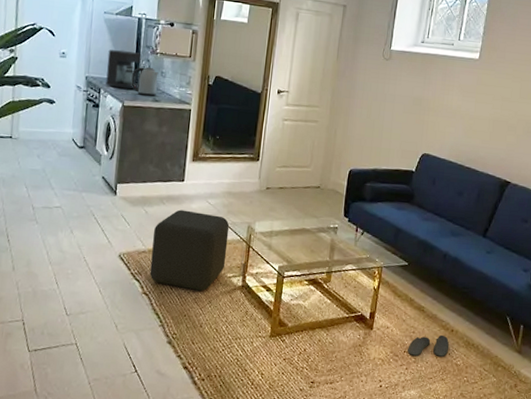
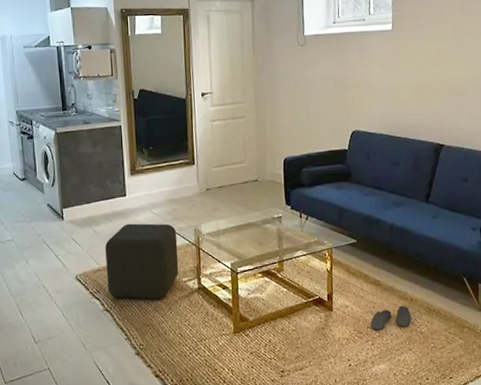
coffee maker: present [106,49,141,90] -> none [33,79,68,117]
kettle: present [131,66,159,97] -> none [59,91,86,121]

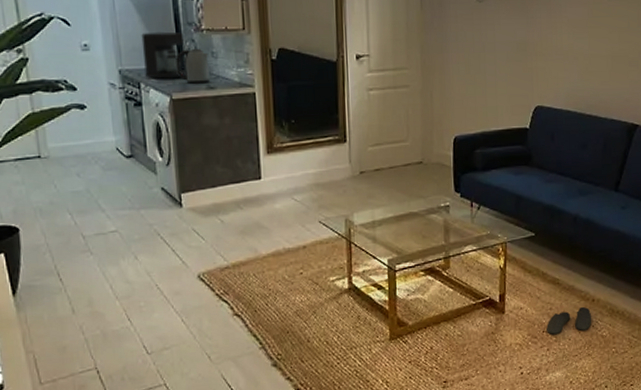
coffee maker: none [33,79,68,117] -> present [141,31,187,79]
kettle: none [59,91,86,121] -> present [176,48,210,85]
cube: present [104,223,179,300] -> none [234,212,326,302]

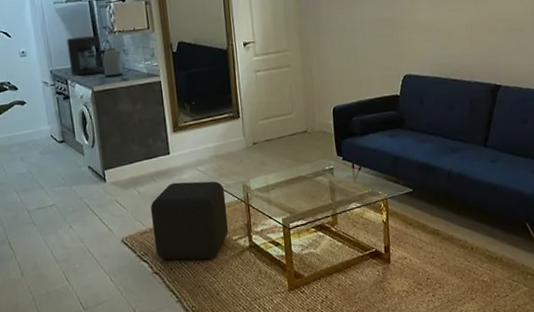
cube: none [234,212,326,302] -> present [150,181,229,261]
slippers: present [546,307,592,334] -> none [430,255,473,281]

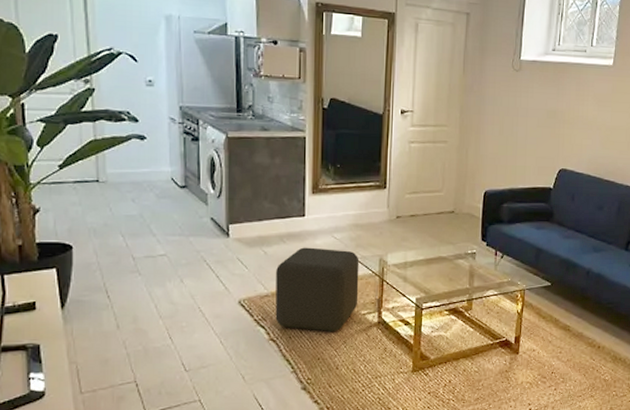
coffee maker: present [66,35,105,76] -> none [203,74,244,118]
kettle: present [95,47,123,78] -> none [234,91,265,126]

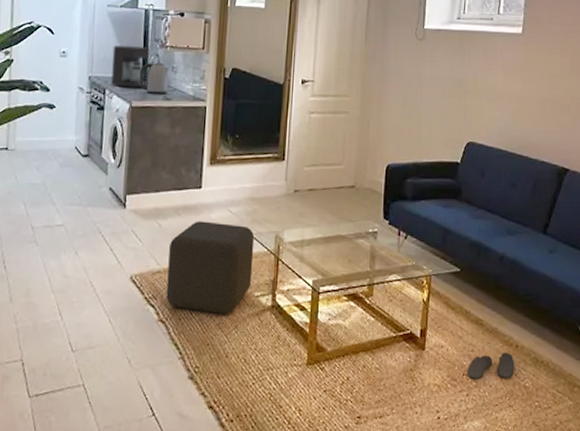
coffee maker: none [203,74,244,118] -> present [111,45,150,88]
kettle: none [234,91,265,126] -> present [139,62,169,96]
slippers: none [555,353,597,376] -> present [467,353,515,379]

